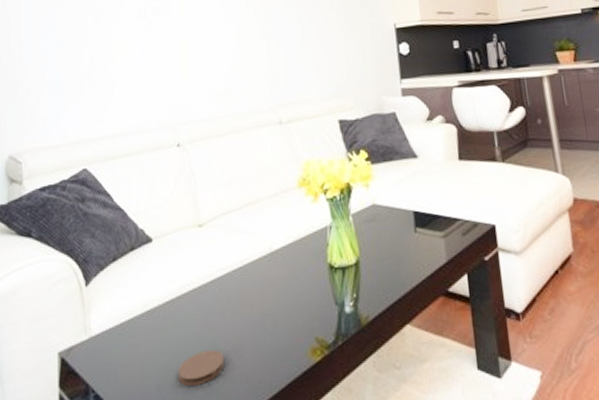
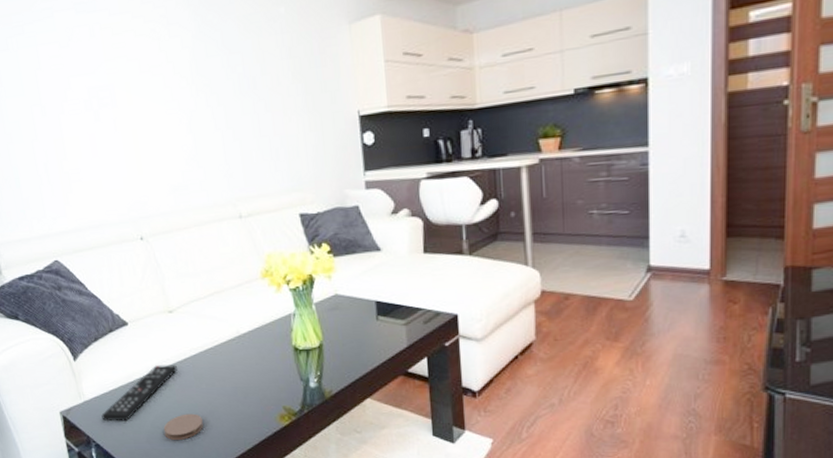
remote control: none [107,288,201,364] -> present [101,364,177,422]

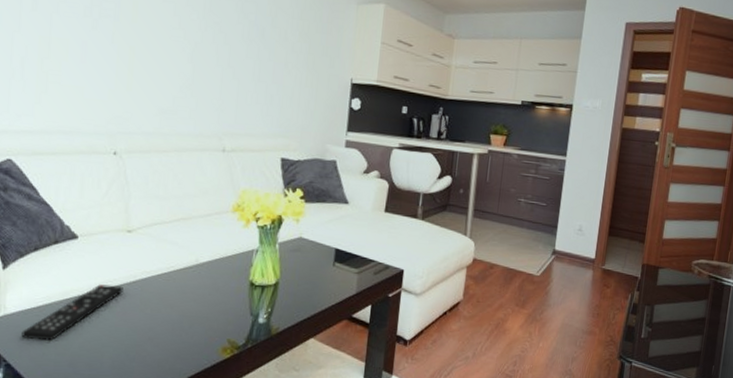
coaster: present [163,413,204,440] -> none [92,338,139,366]

